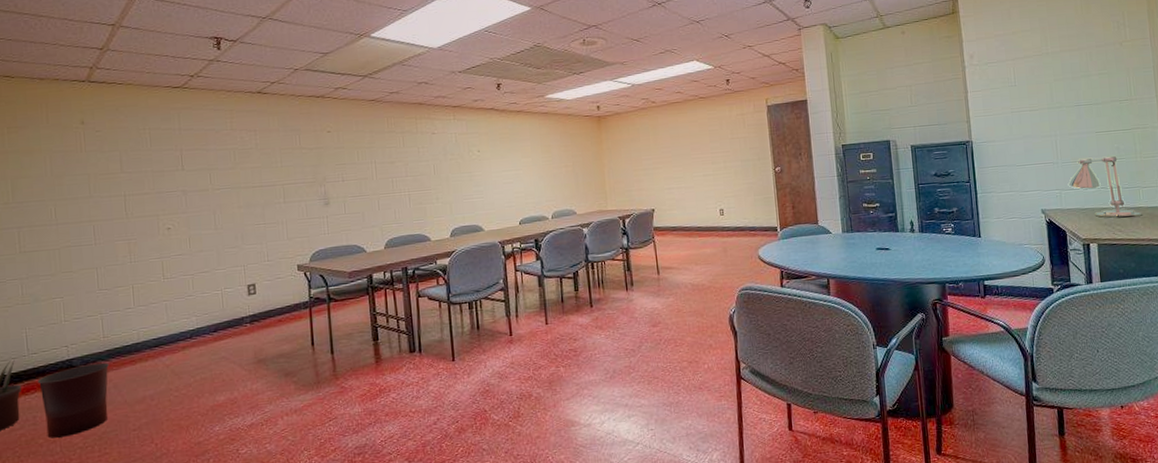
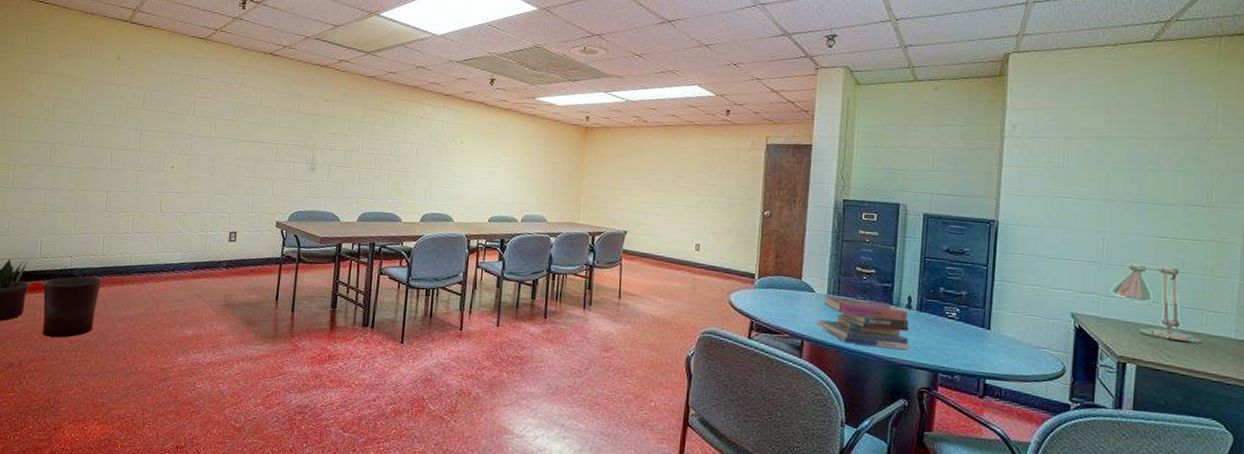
books: none [838,230,918,274] -> present [817,295,909,351]

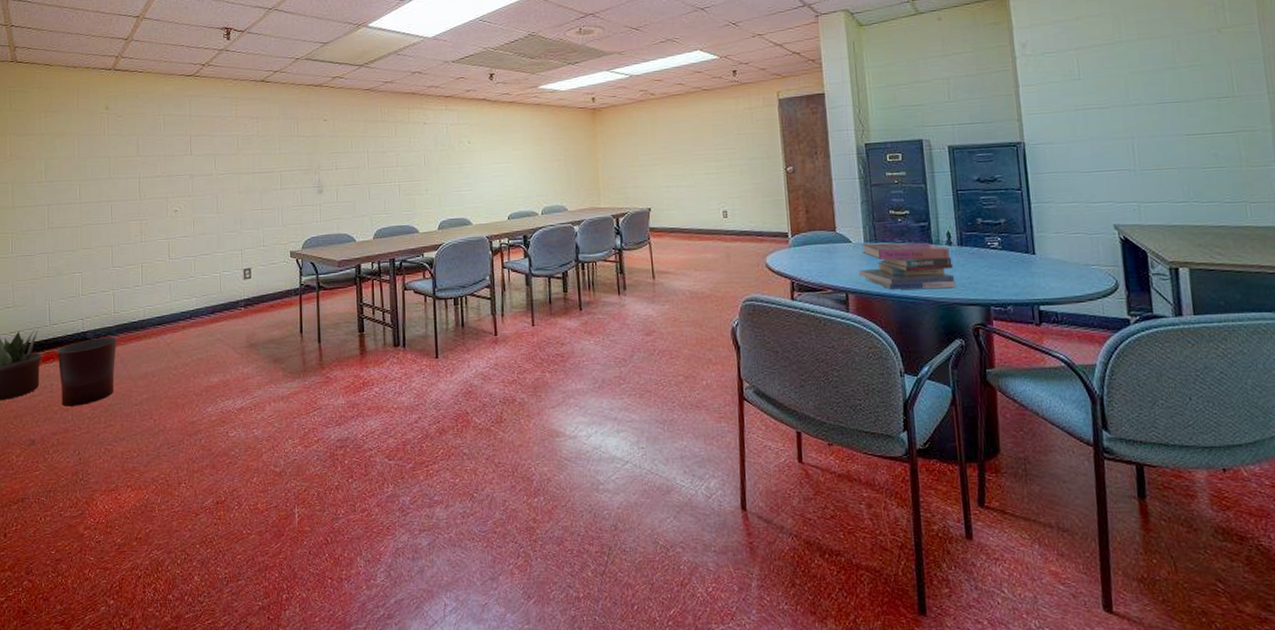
desk lamp: present [1111,264,1202,344] -> none [1150,164,1250,239]

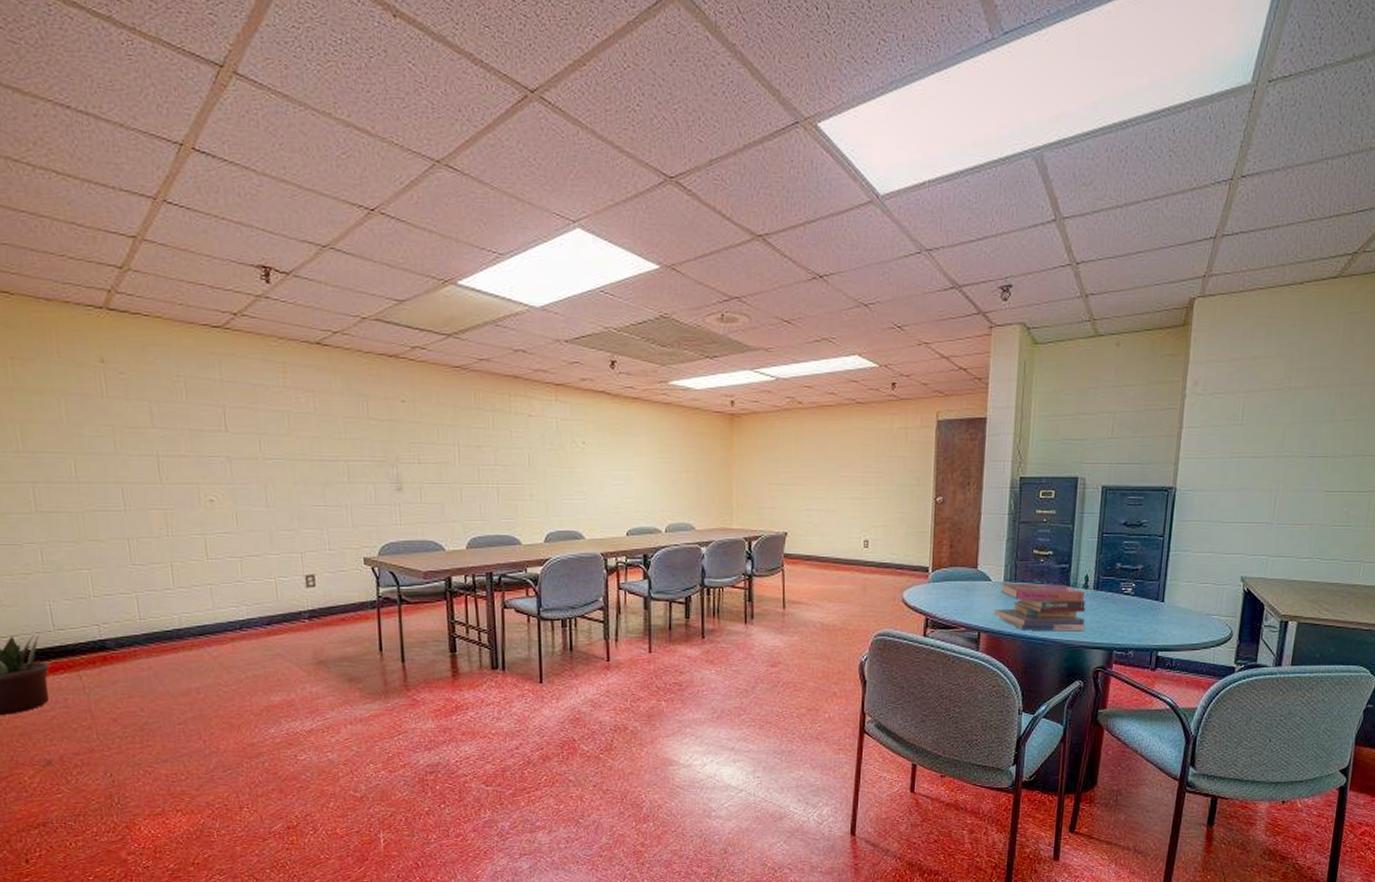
waste bin: present [56,337,119,407] -> none [66,647,149,724]

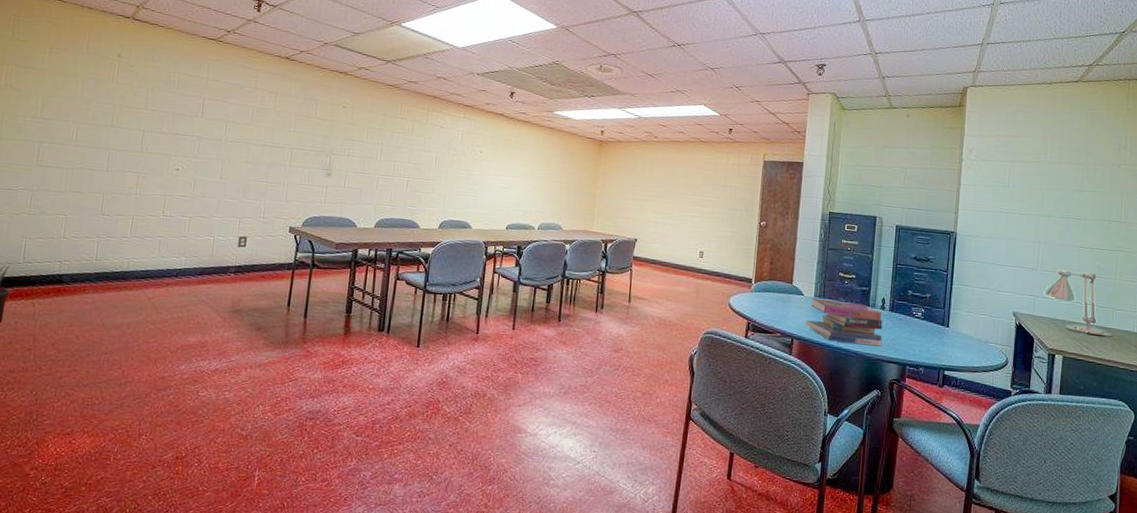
desk lamp: none [1279,522,1357,597] -> present [1044,270,1112,338]

